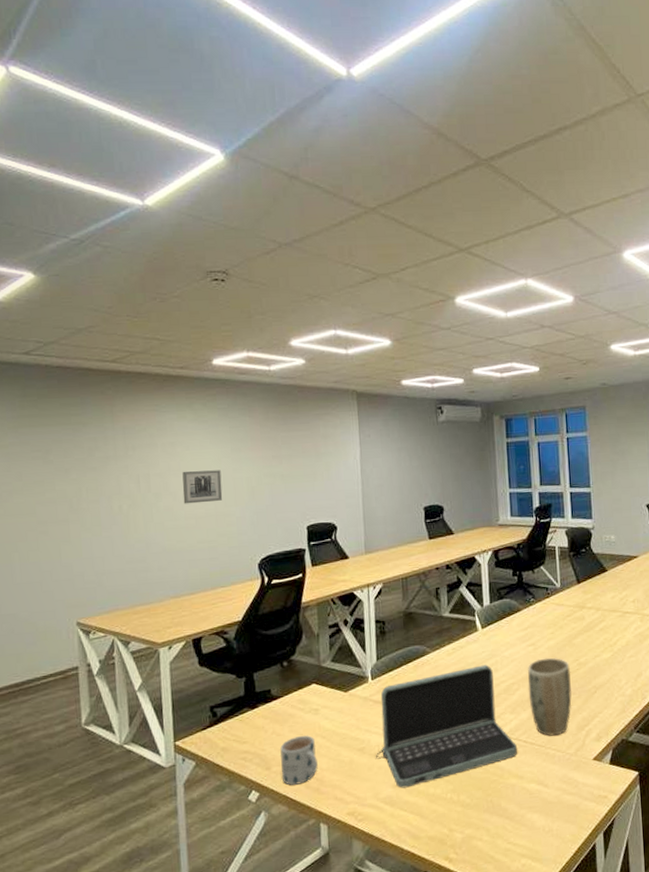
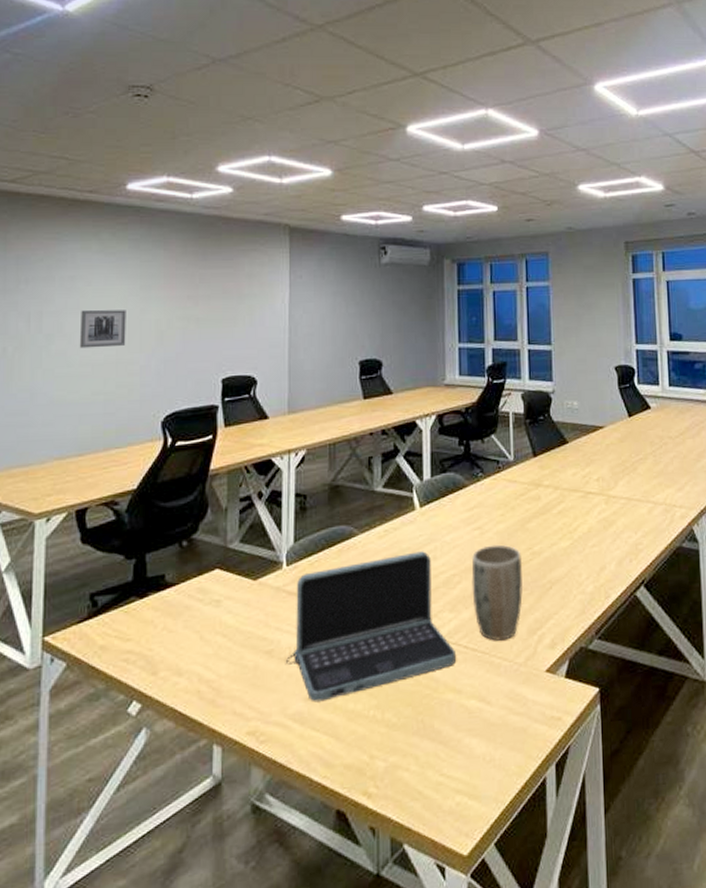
mug: present [280,735,318,785] -> none [170,633,215,695]

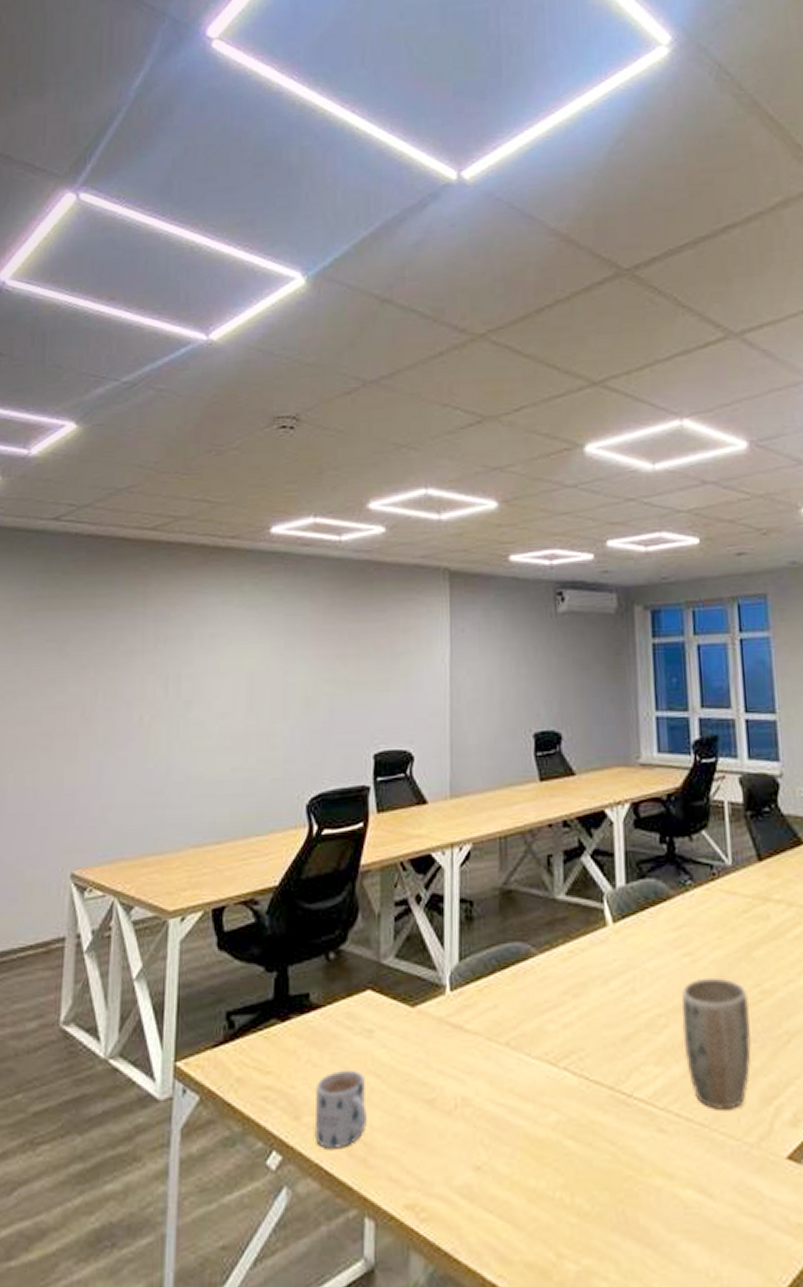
wall art: present [79,309,126,349] -> none [219,672,269,717]
mug: none [170,633,215,695] -> present [314,1071,367,1149]
laptop: present [285,551,456,702] -> none [449,981,665,1173]

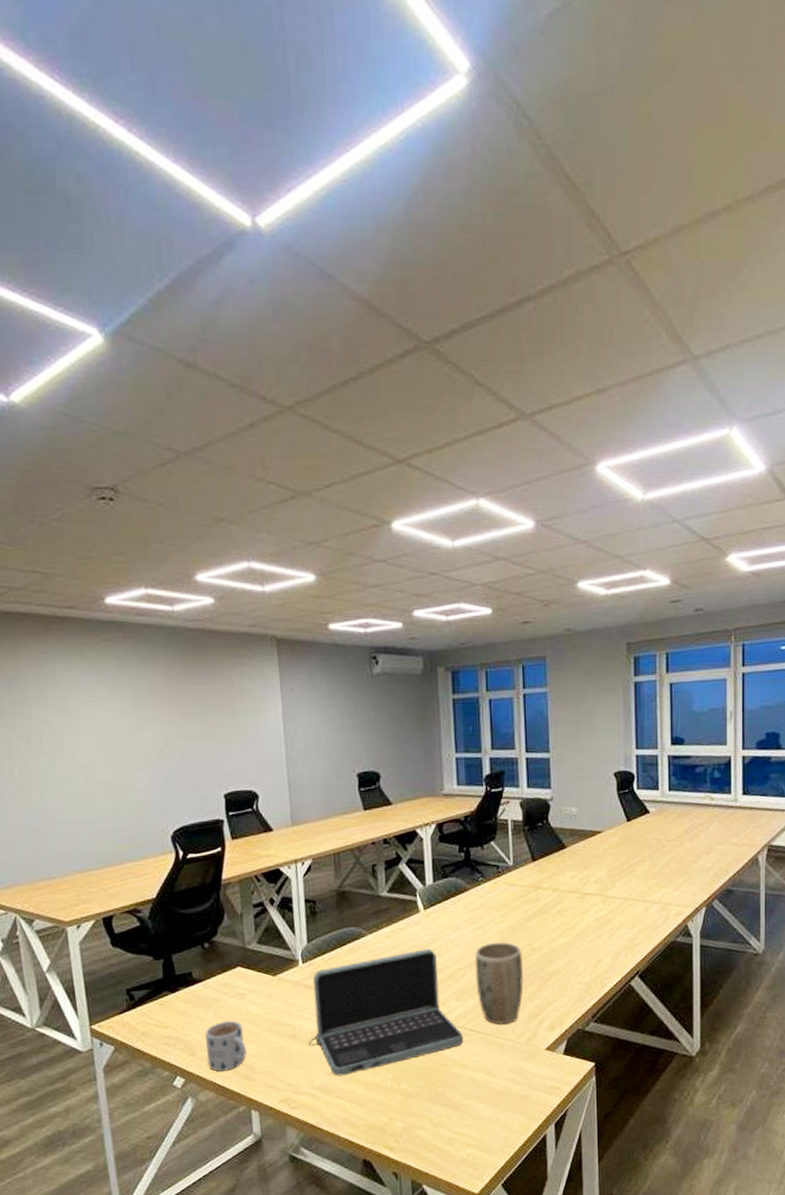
laptop: none [449,981,665,1173] -> present [308,949,463,1076]

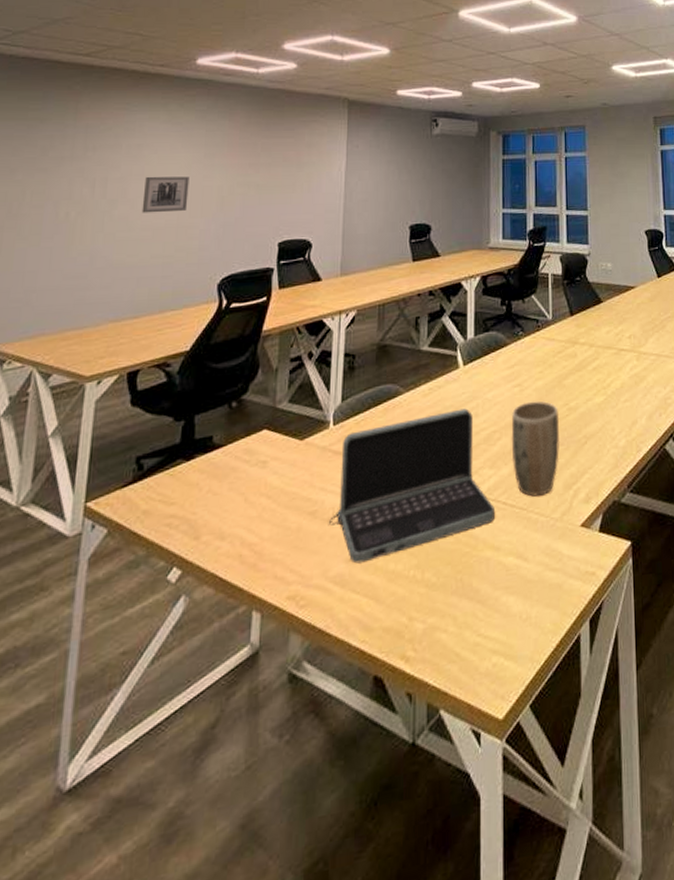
wall art: none [78,729,127,768] -> present [141,176,190,213]
mug: present [205,1021,247,1072] -> none [213,495,258,560]

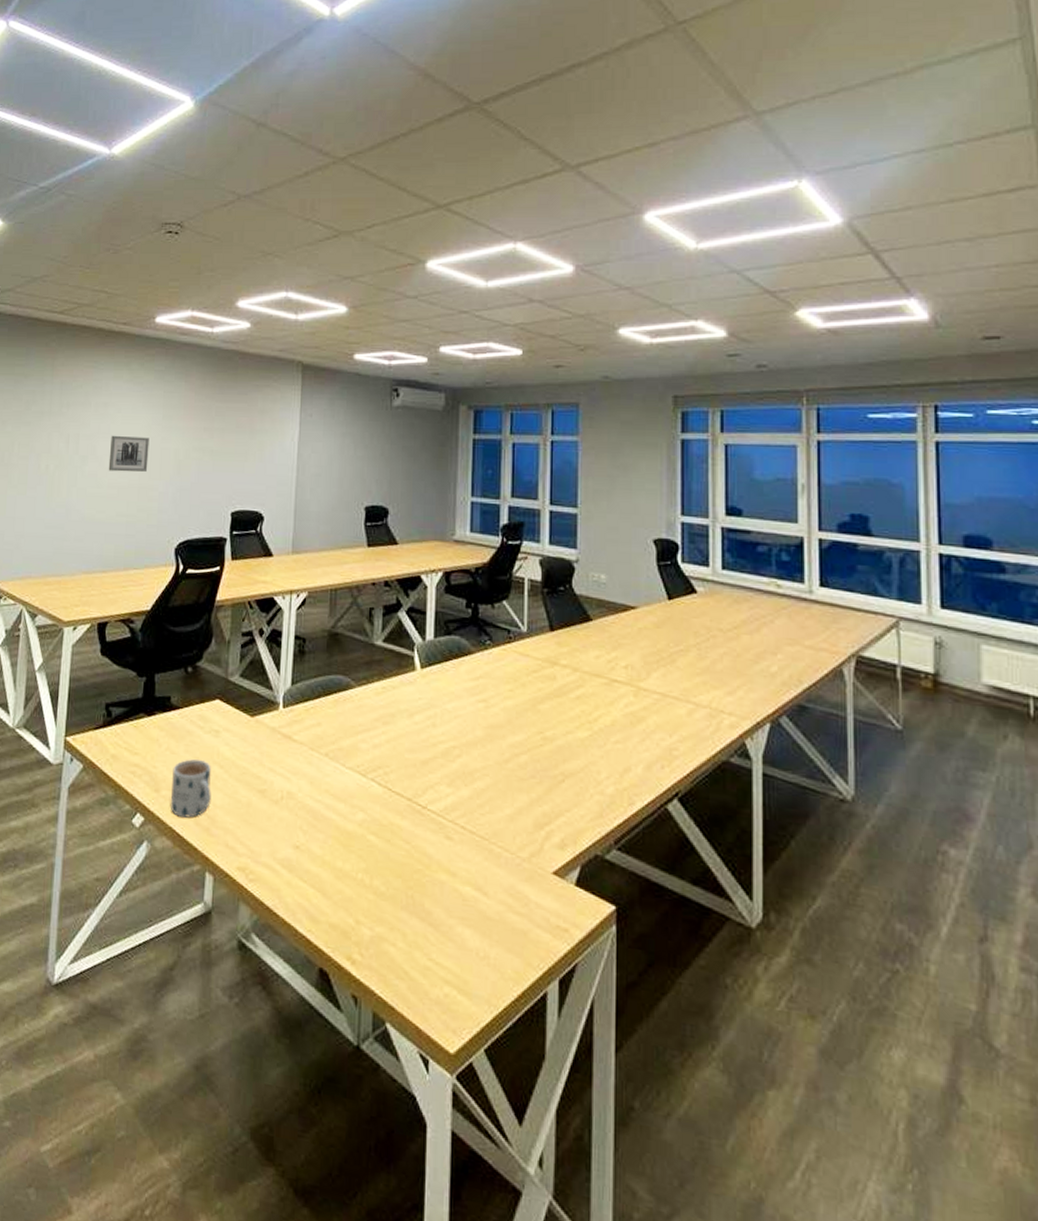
mug: none [213,495,258,560] -> present [171,759,211,818]
laptop: present [328,408,494,564] -> none [277,715,451,853]
plant pot: present [511,401,560,497] -> none [472,721,532,829]

